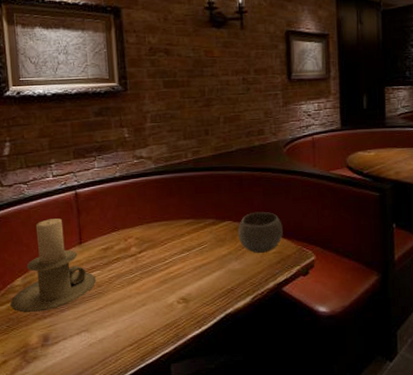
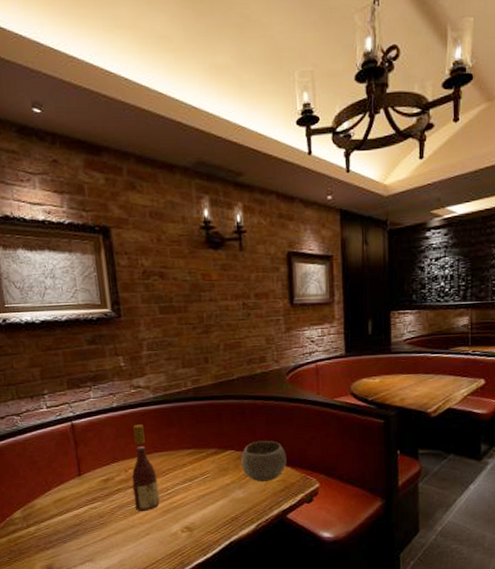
candle holder: present [10,218,97,312] -> none [11,450,98,544]
wine bottle: none [130,194,157,282] -> present [131,424,160,512]

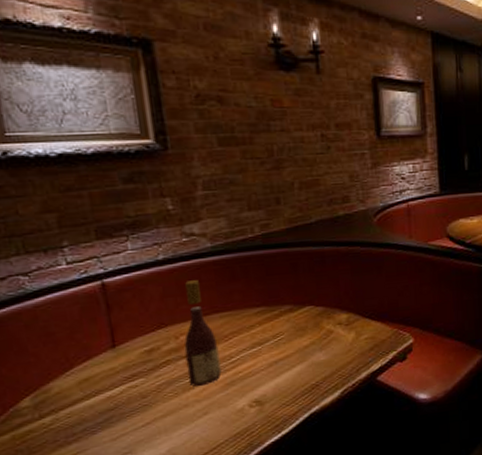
bowl: present [241,440,287,483] -> none [321,292,376,342]

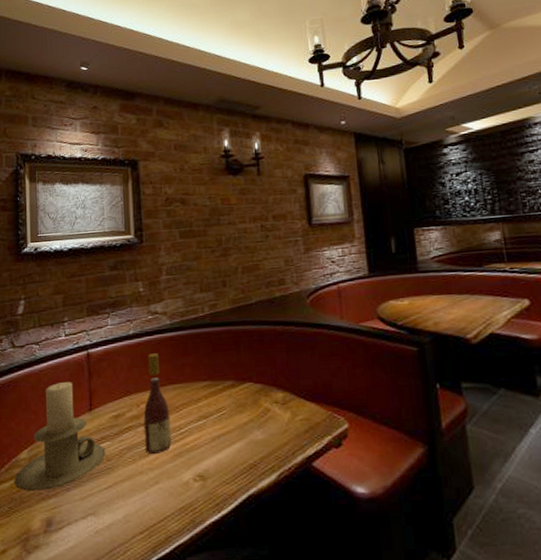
candle holder: none [16,317,140,441] -> present [14,382,106,491]

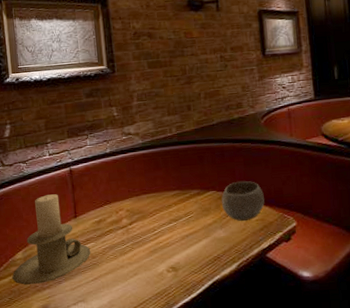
wine bottle: present [143,353,172,455] -> none [122,168,147,252]
bowl: none [260,371,310,421] -> present [221,181,265,222]

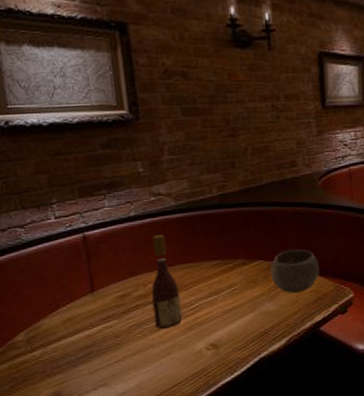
candle holder: present [12,194,91,285] -> none [12,265,114,370]
wine bottle: none [122,168,147,252] -> present [151,235,183,330]

